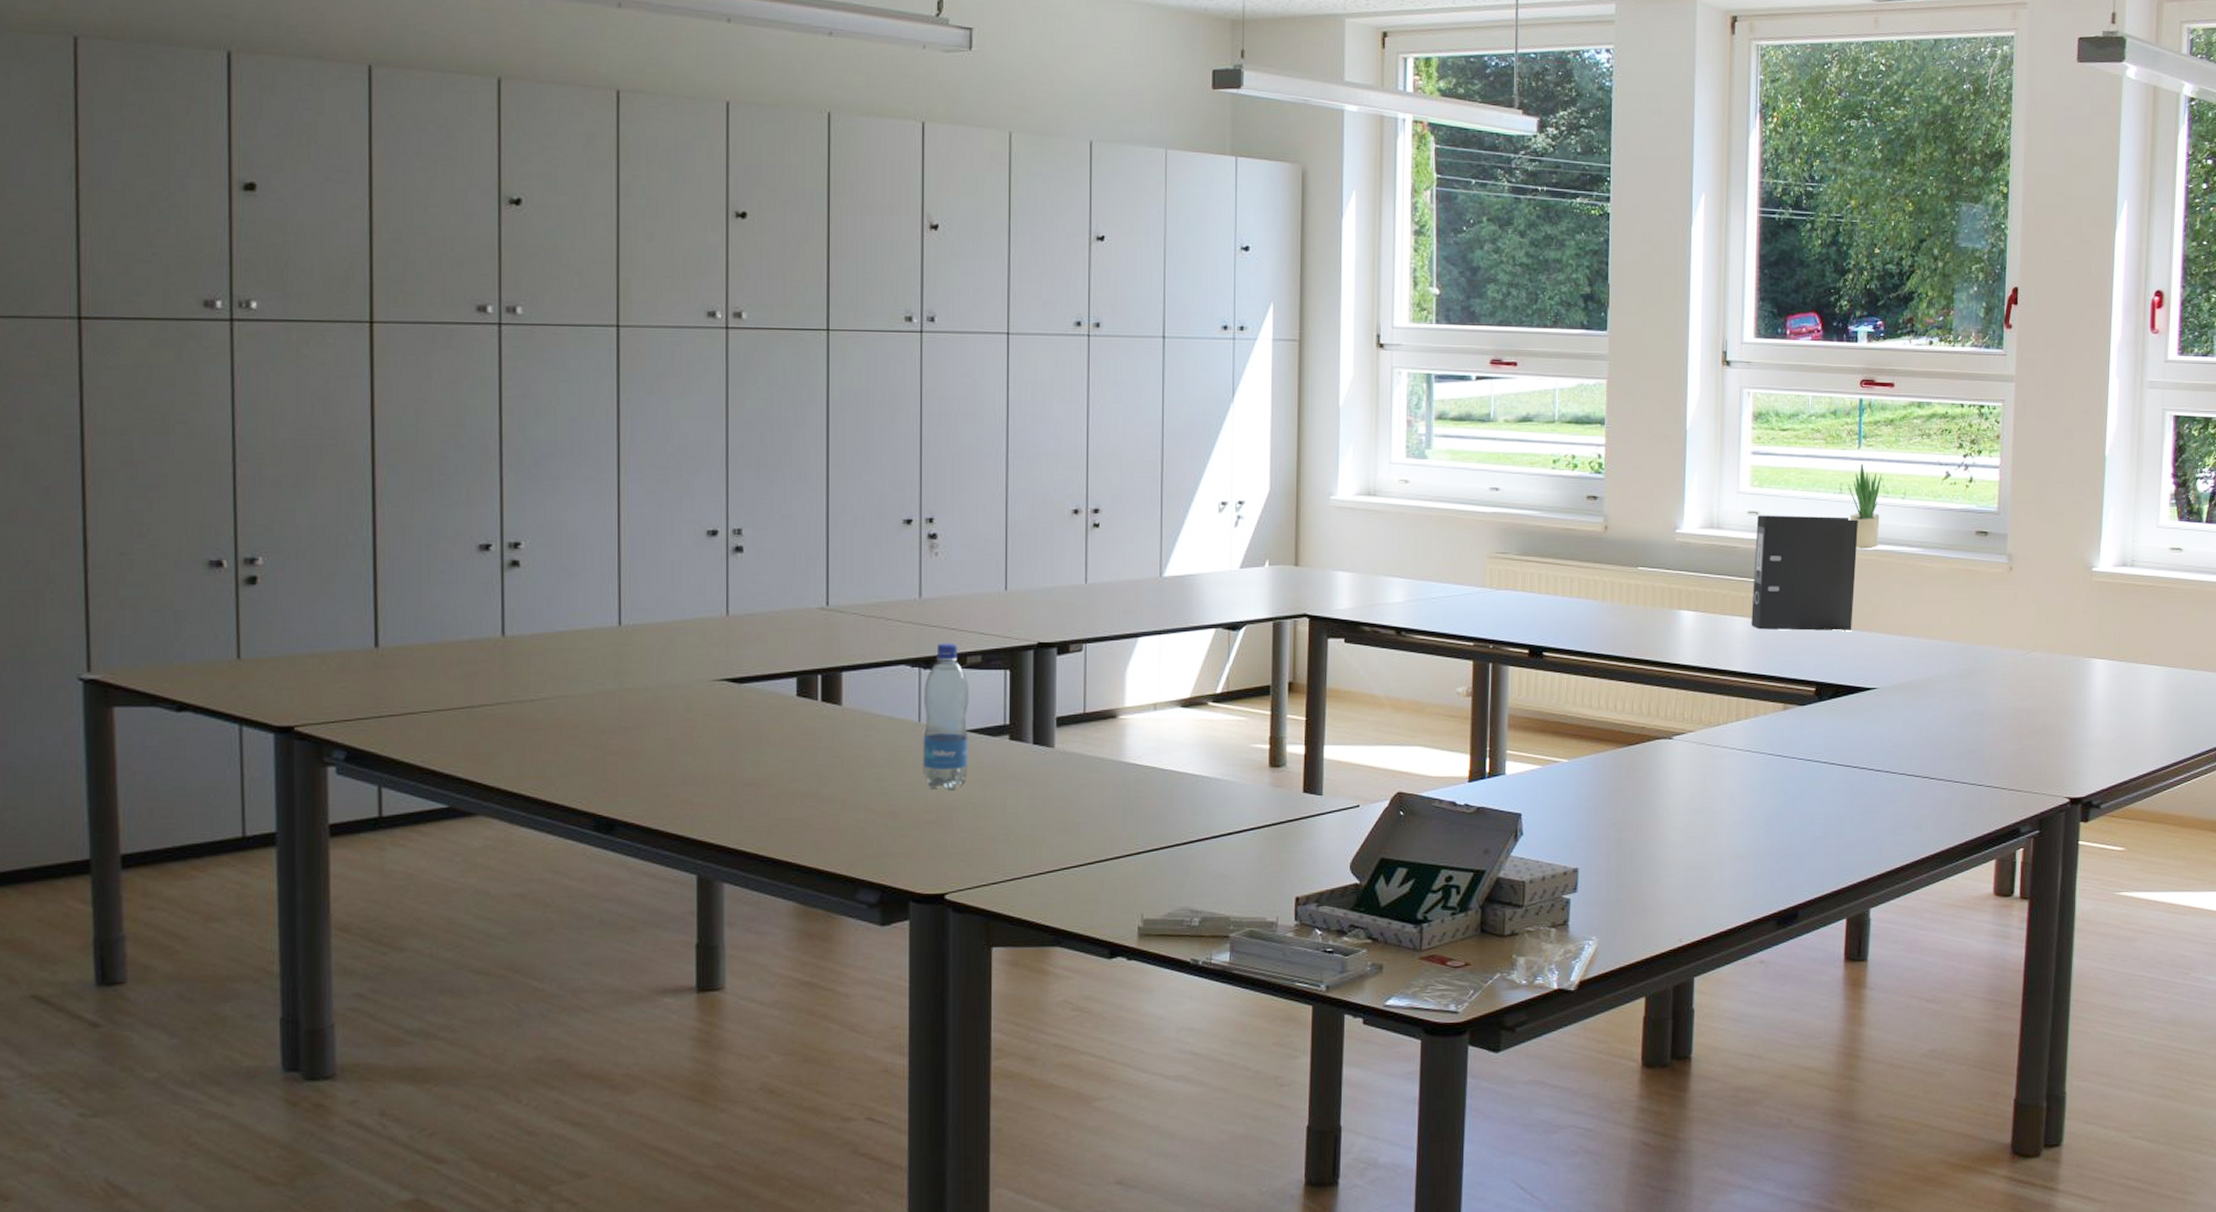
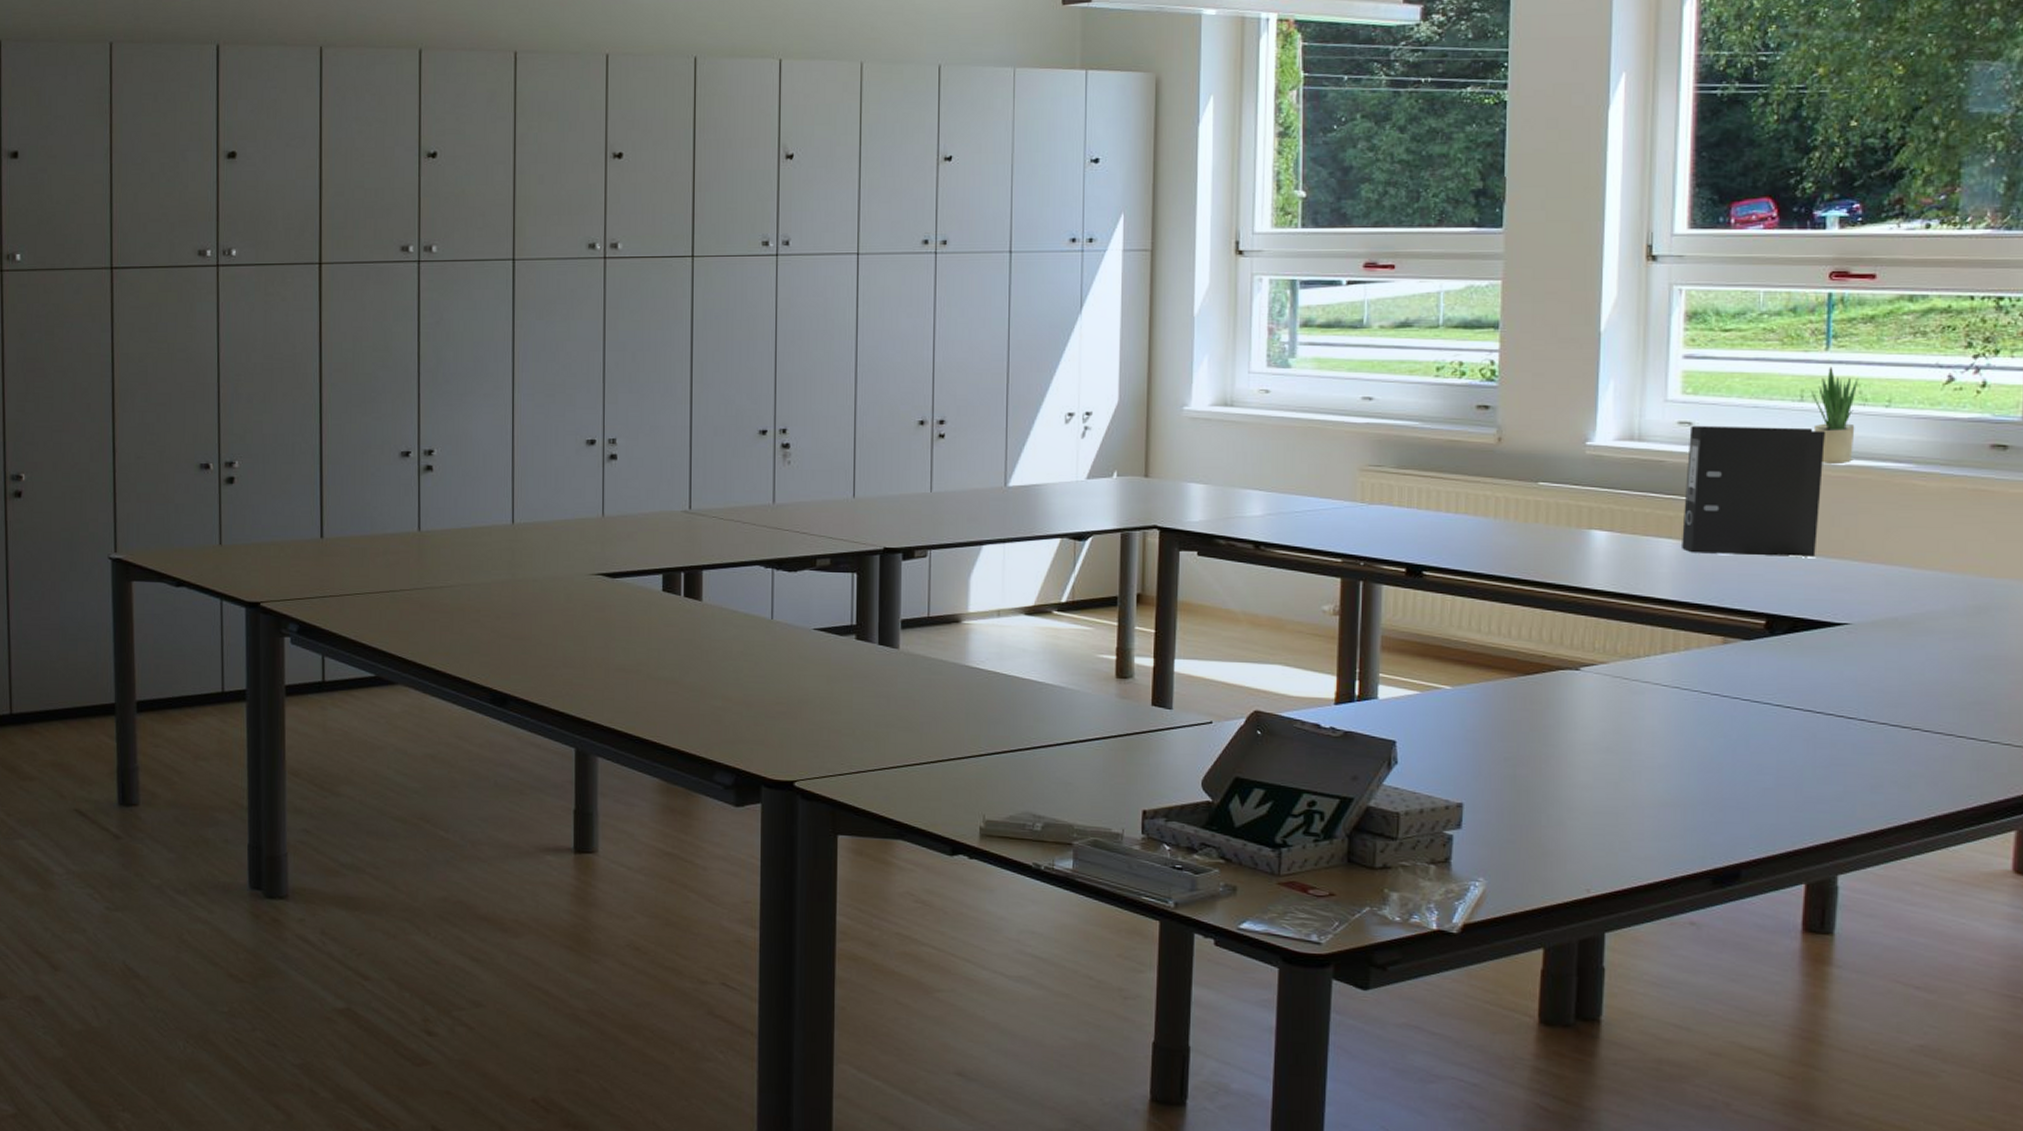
bottle: present [923,643,969,791] -> none [775,546,818,685]

